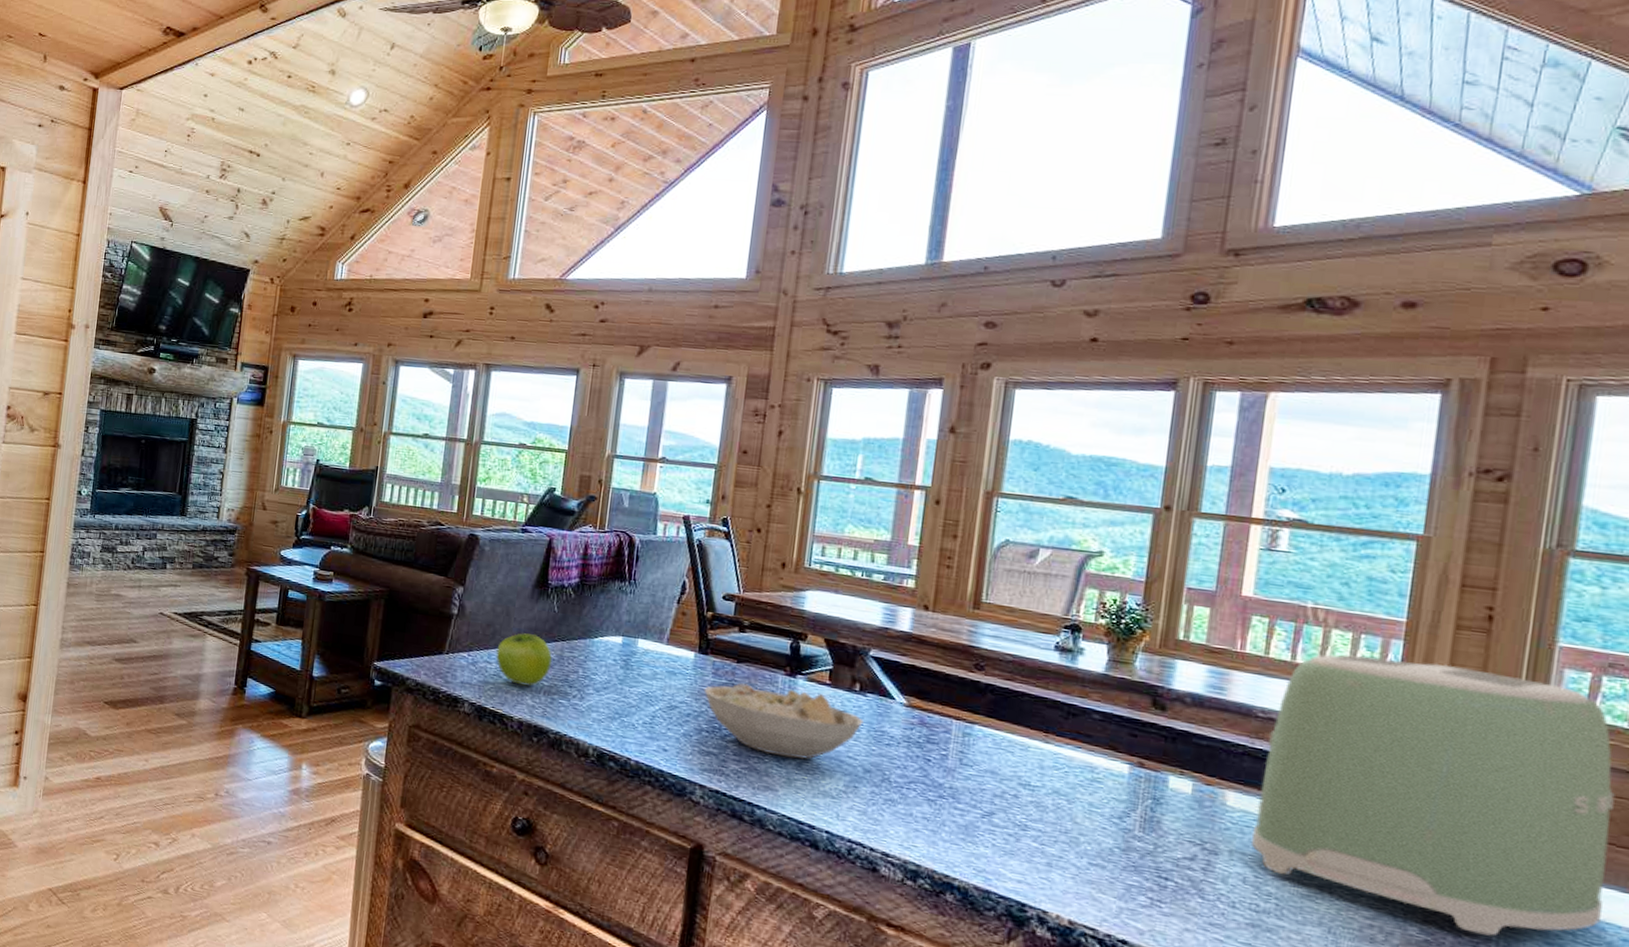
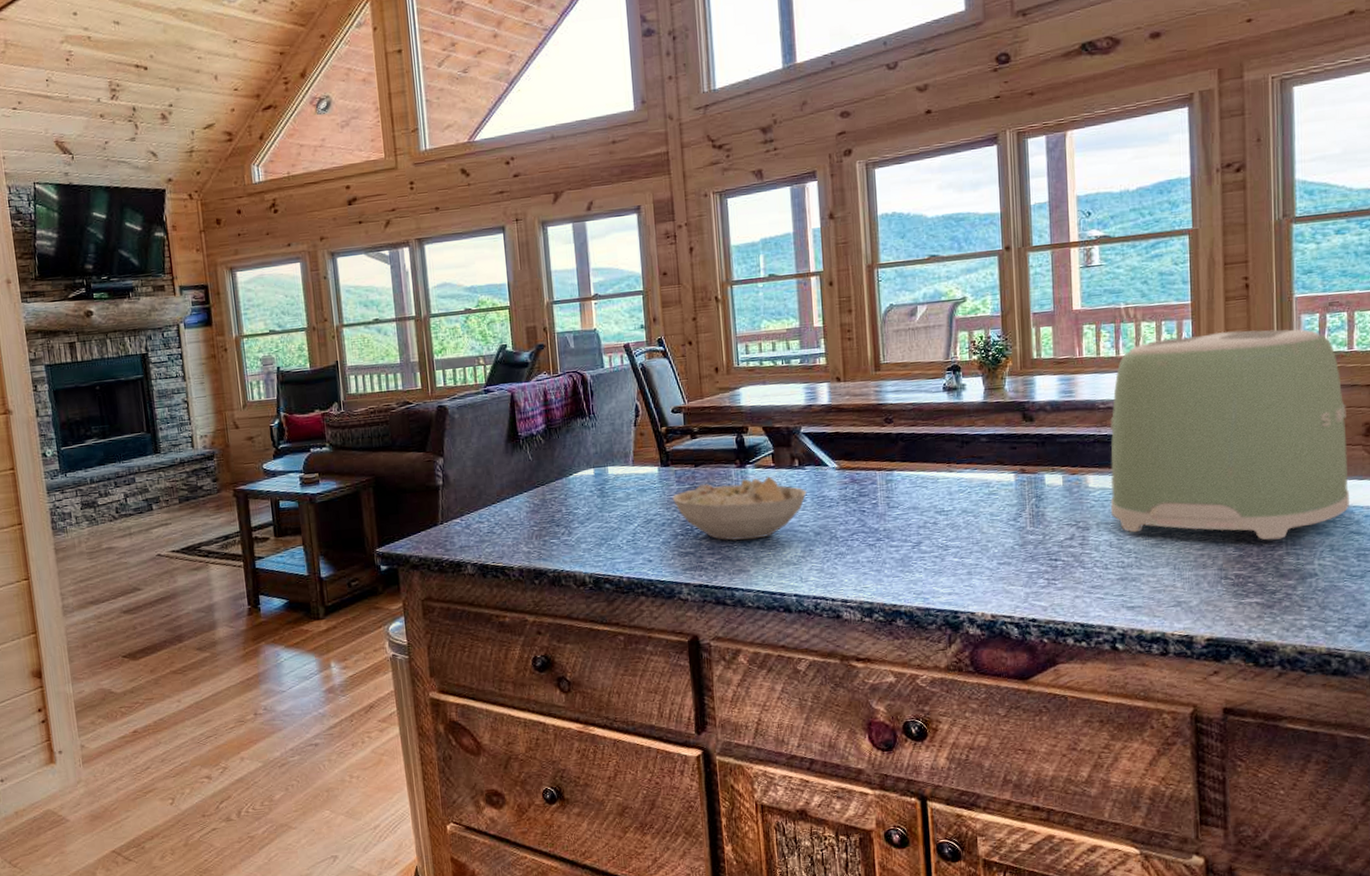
fruit: present [496,633,552,686] -> none [485,486,537,536]

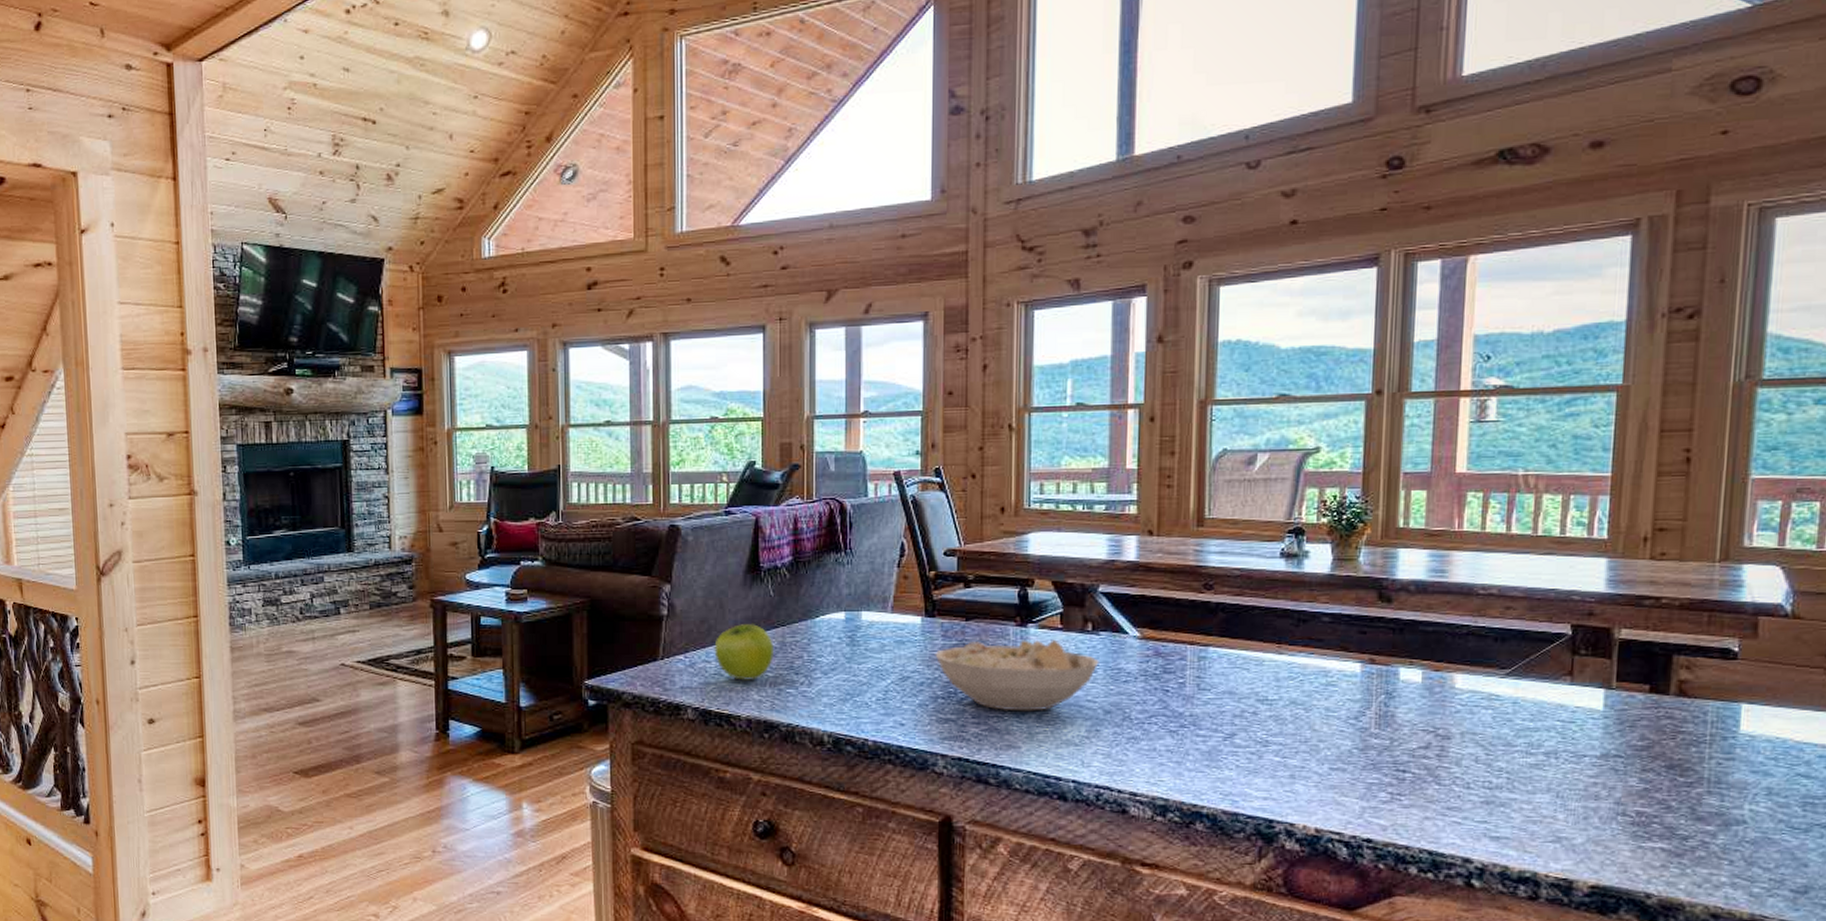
fruit: none [485,486,537,536] -> present [714,624,774,680]
toaster: present [1110,329,1349,540] -> none [1480,513,1807,774]

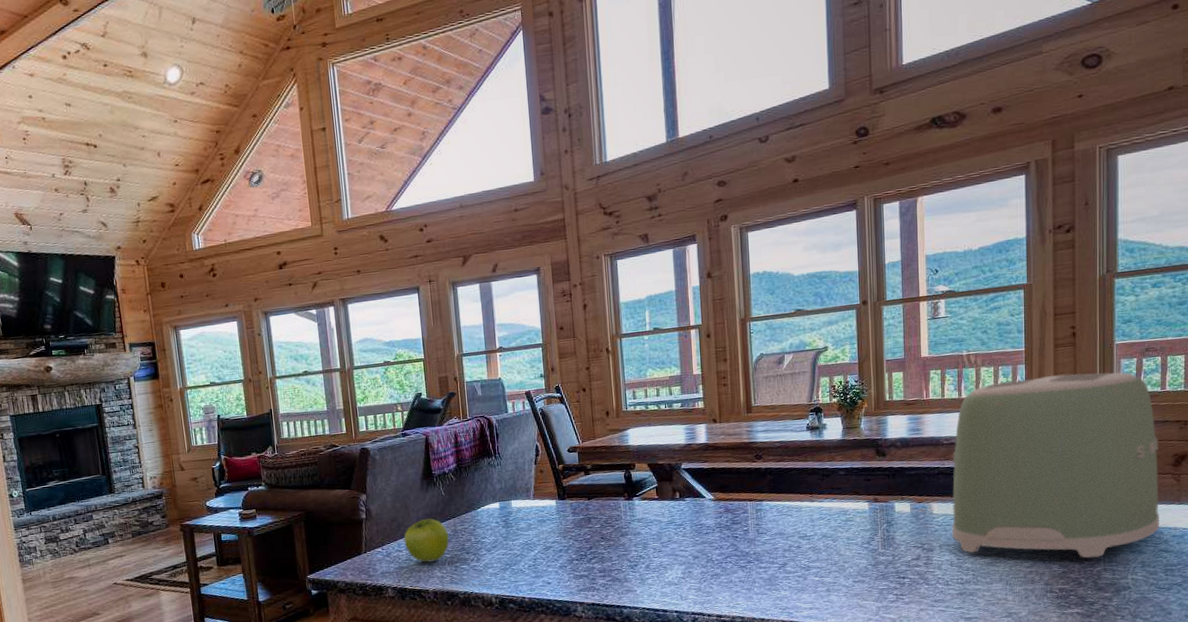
bowl: present [935,639,1099,711] -> none [568,507,687,564]
toaster: none [1480,513,1807,774] -> present [951,372,1159,558]

